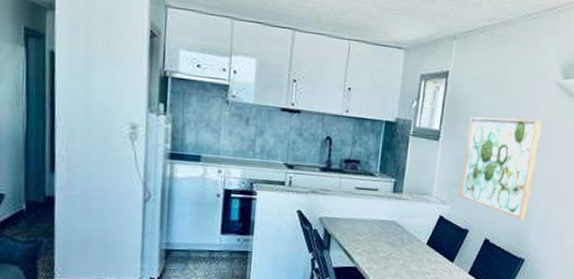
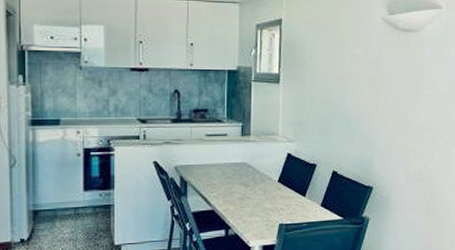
wall art: present [459,116,542,220] -> none [304,55,374,150]

